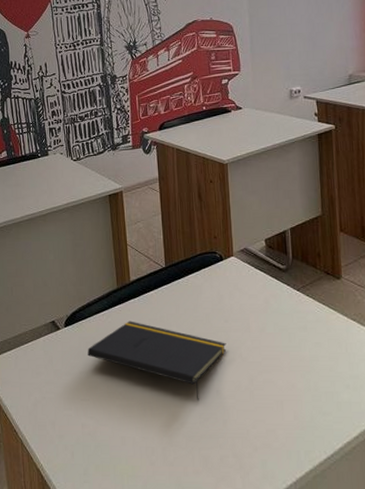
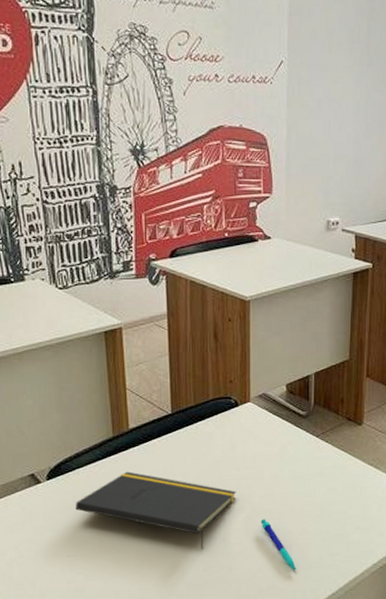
pen: none [250,372,290,430] -> present [261,519,297,572]

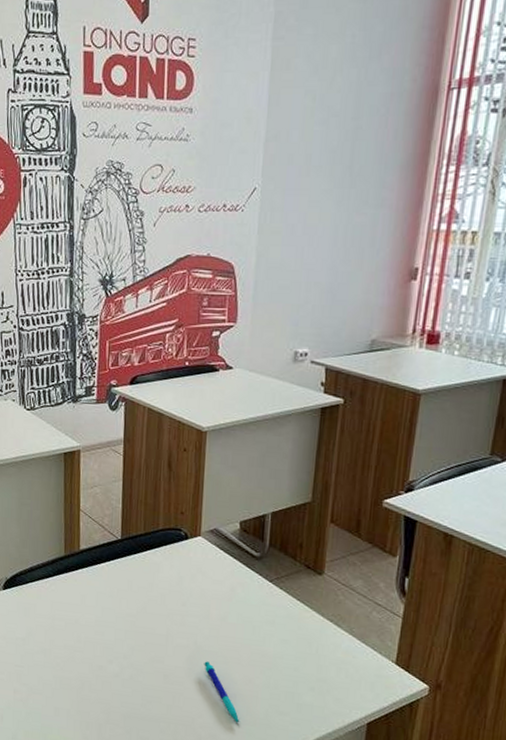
notepad: present [75,471,237,549] -> none [26,591,181,682]

